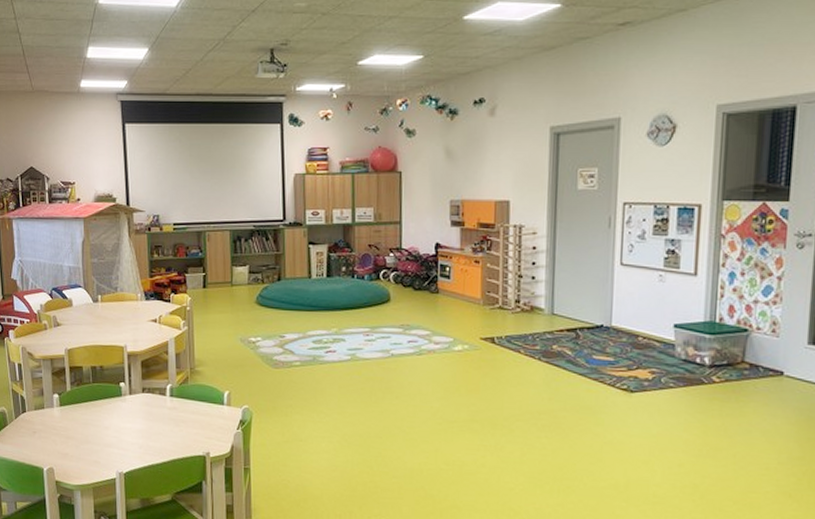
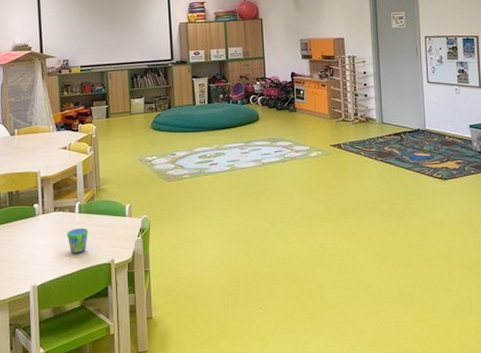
snack cup: none [156,413,181,442] -> present [66,227,89,254]

